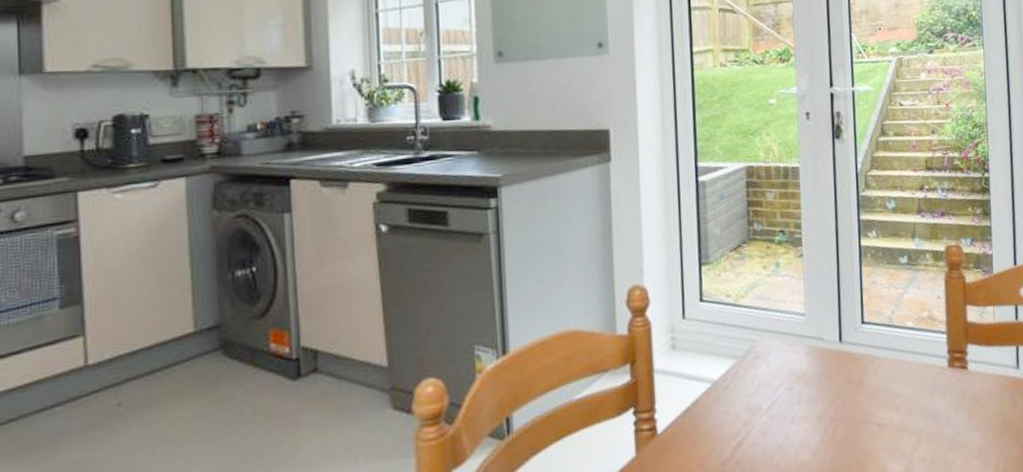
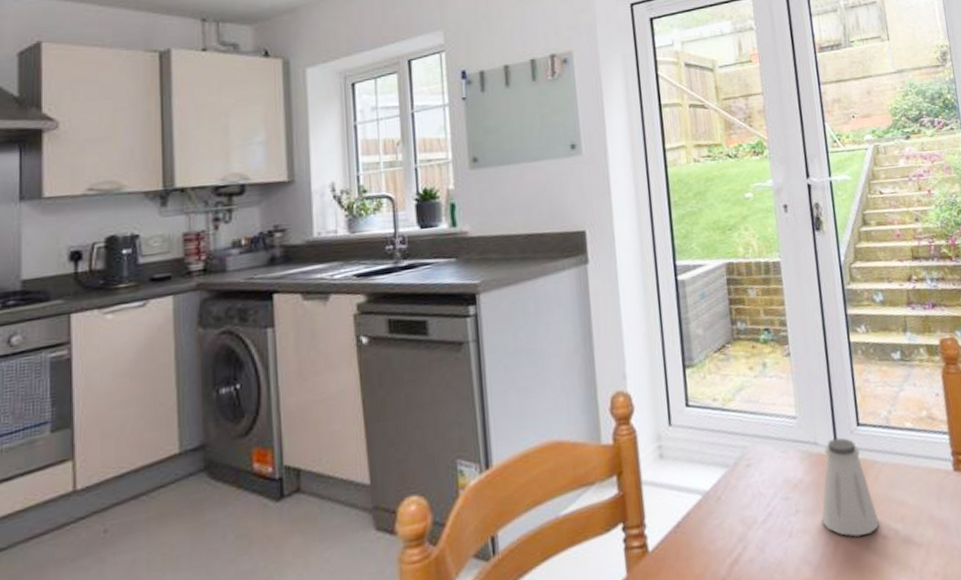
saltshaker: none [822,334,875,425] -> present [821,437,879,537]

